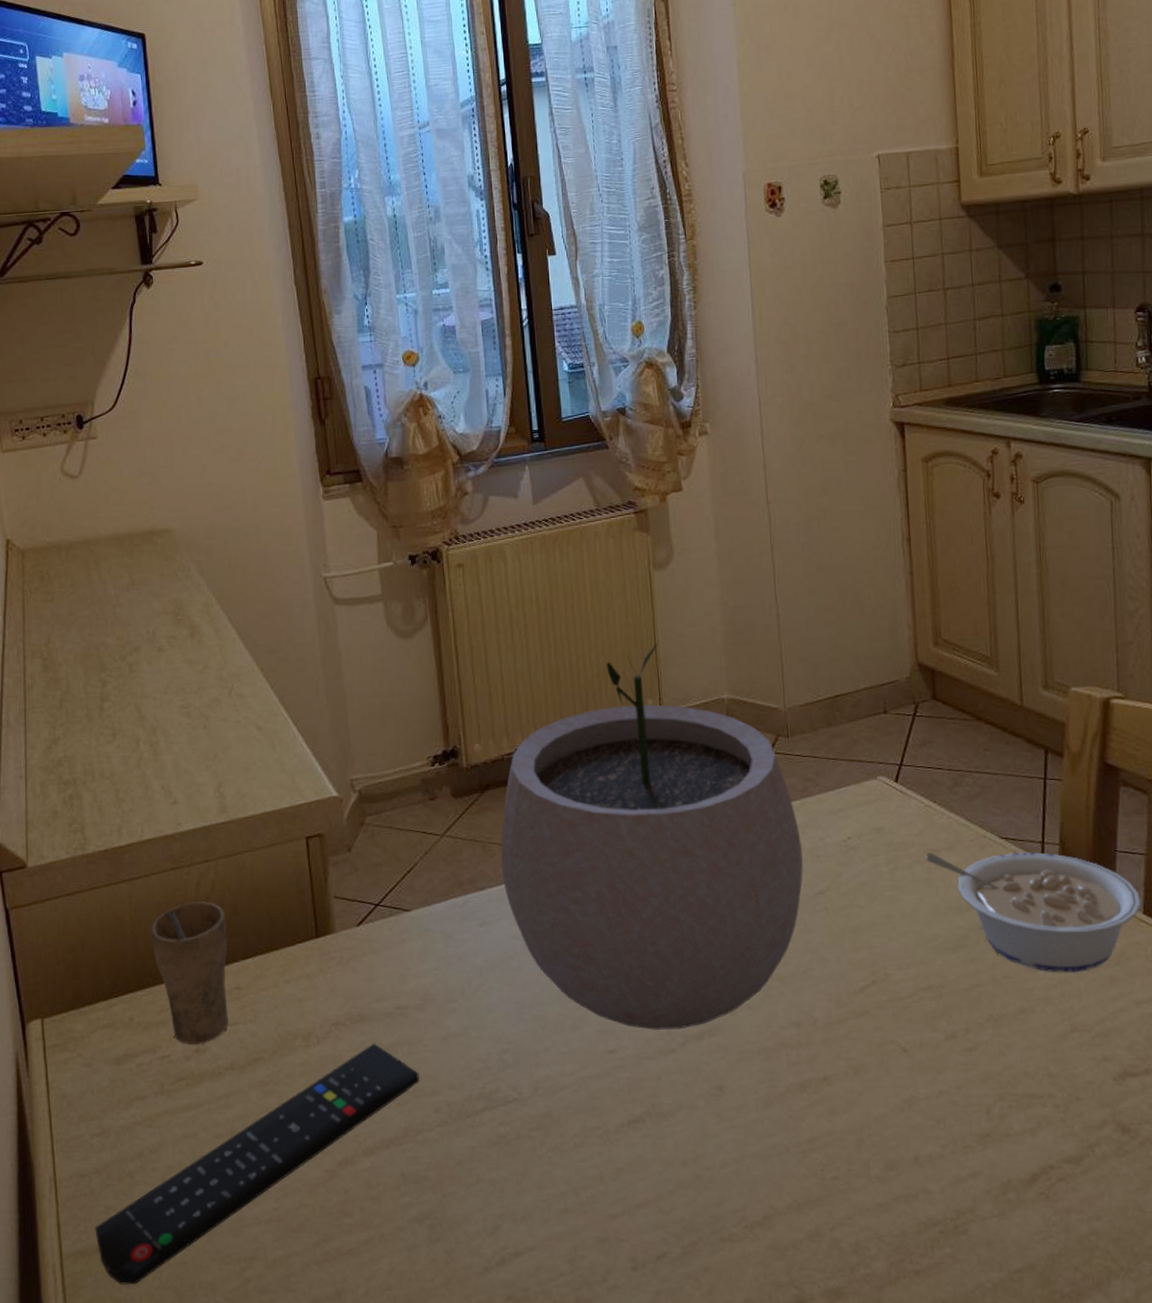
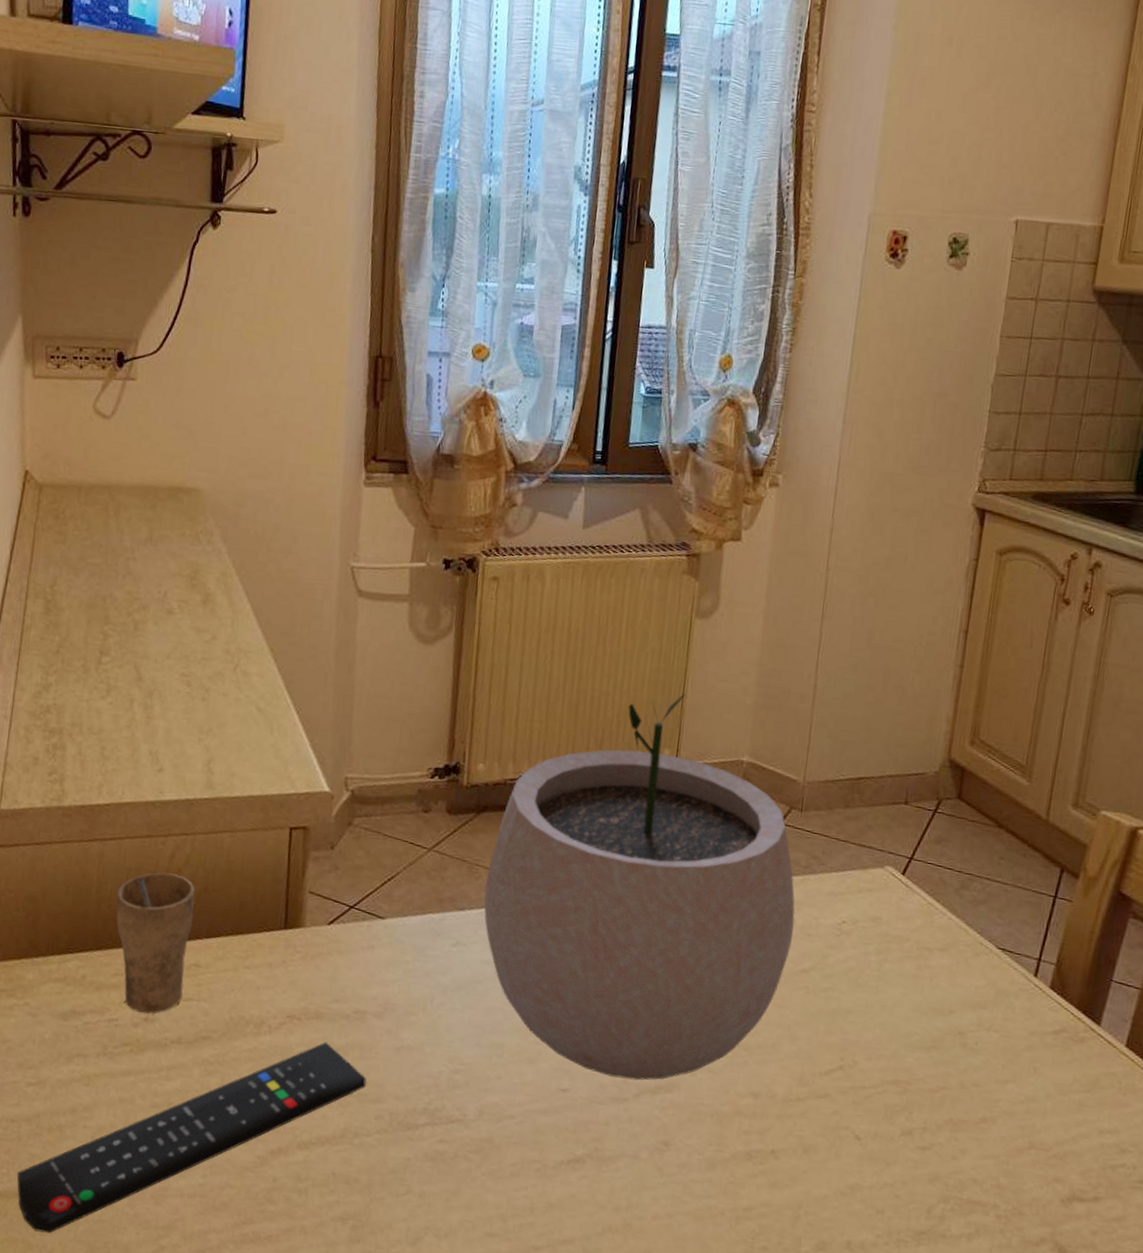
legume: present [926,852,1142,973] -> none [917,950,1126,1093]

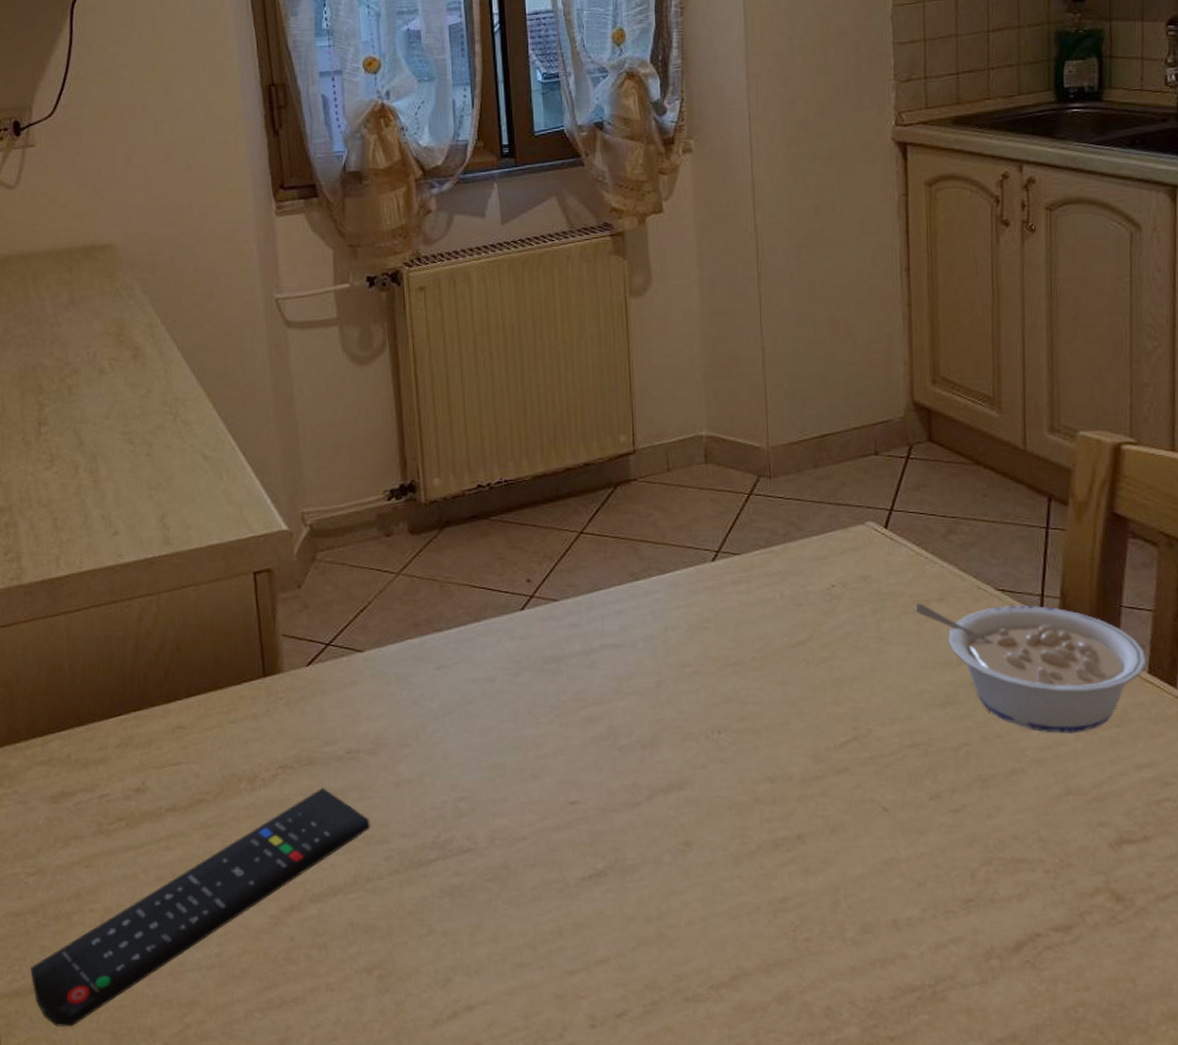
cup: present [115,872,195,1015] -> none [89,637,171,785]
plant pot: present [483,693,795,1081] -> none [459,375,783,782]
legume: none [917,950,1126,1093] -> present [915,603,1147,734]

